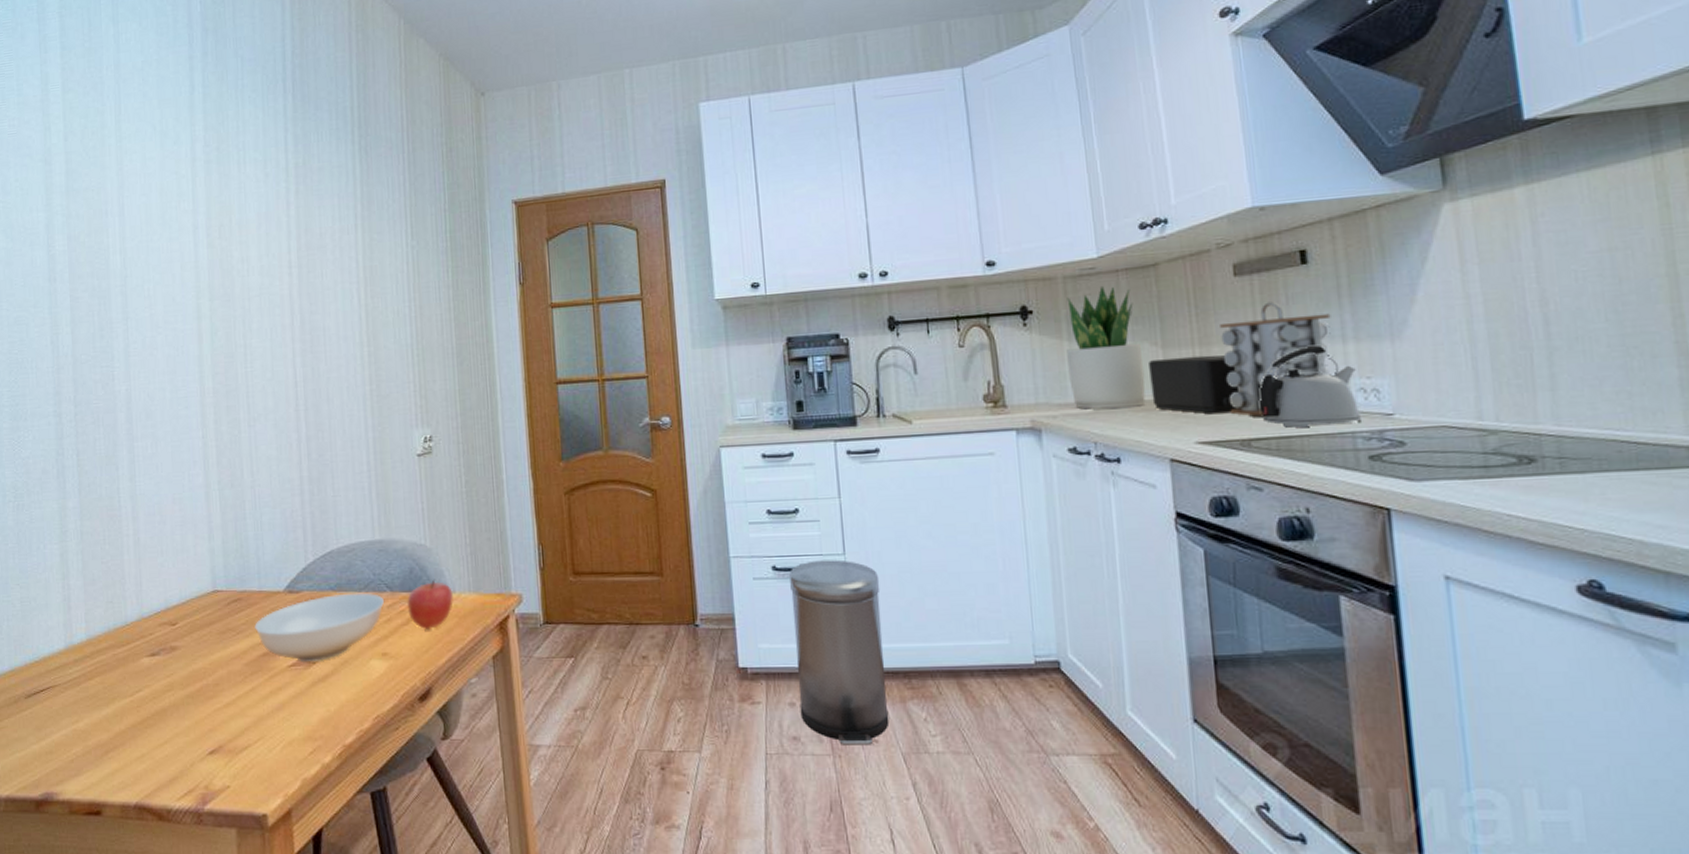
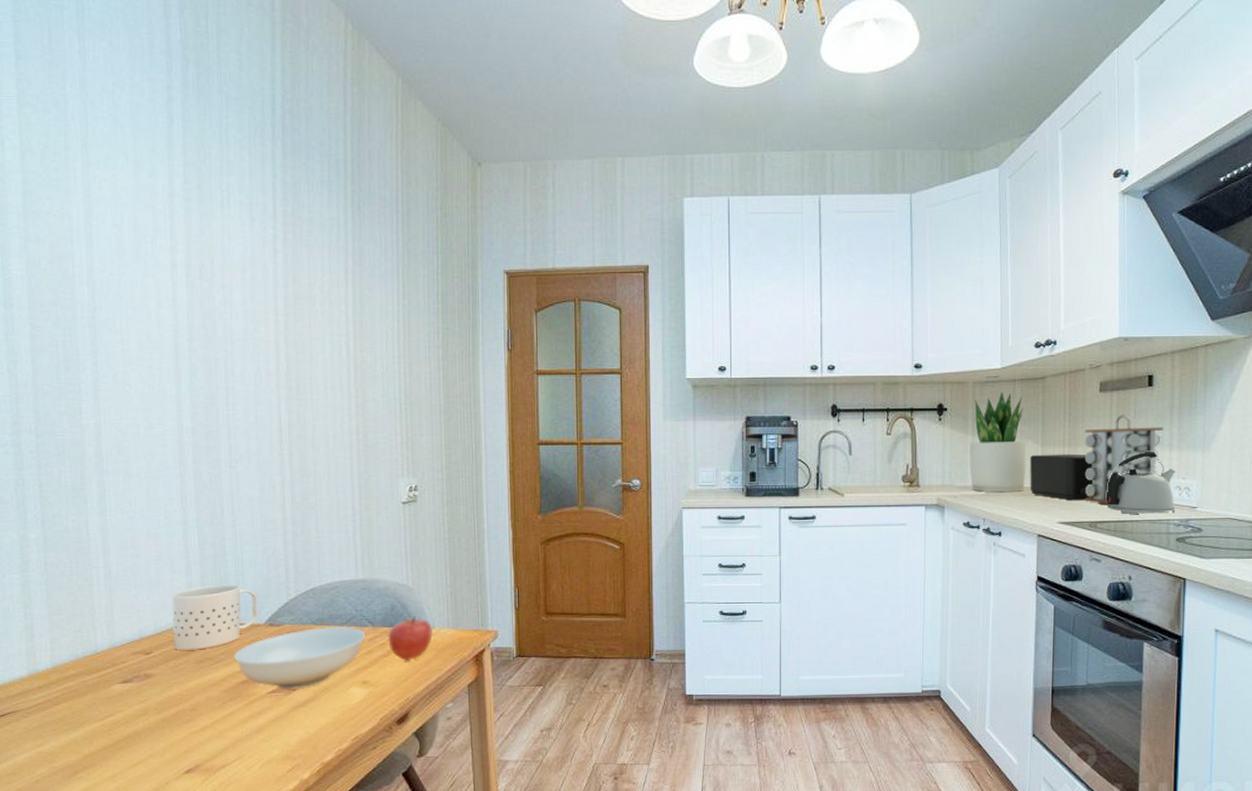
mug: none [195,549,278,621] -> present [171,584,259,650]
pedal bin: present [788,559,890,745] -> none [733,607,807,757]

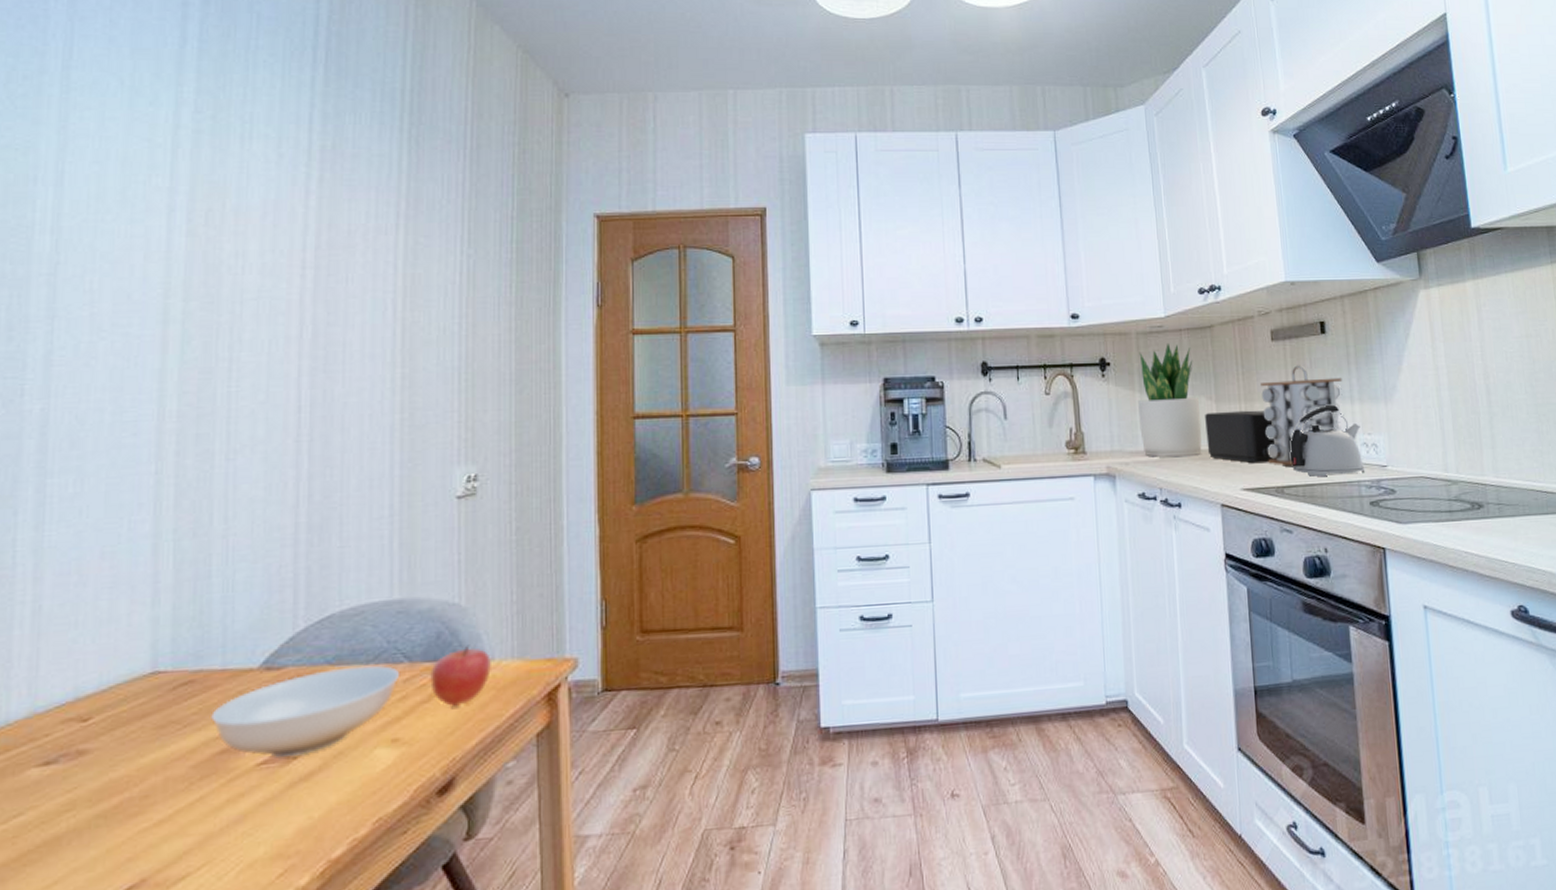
mug: present [171,584,259,650] -> none [123,616,252,713]

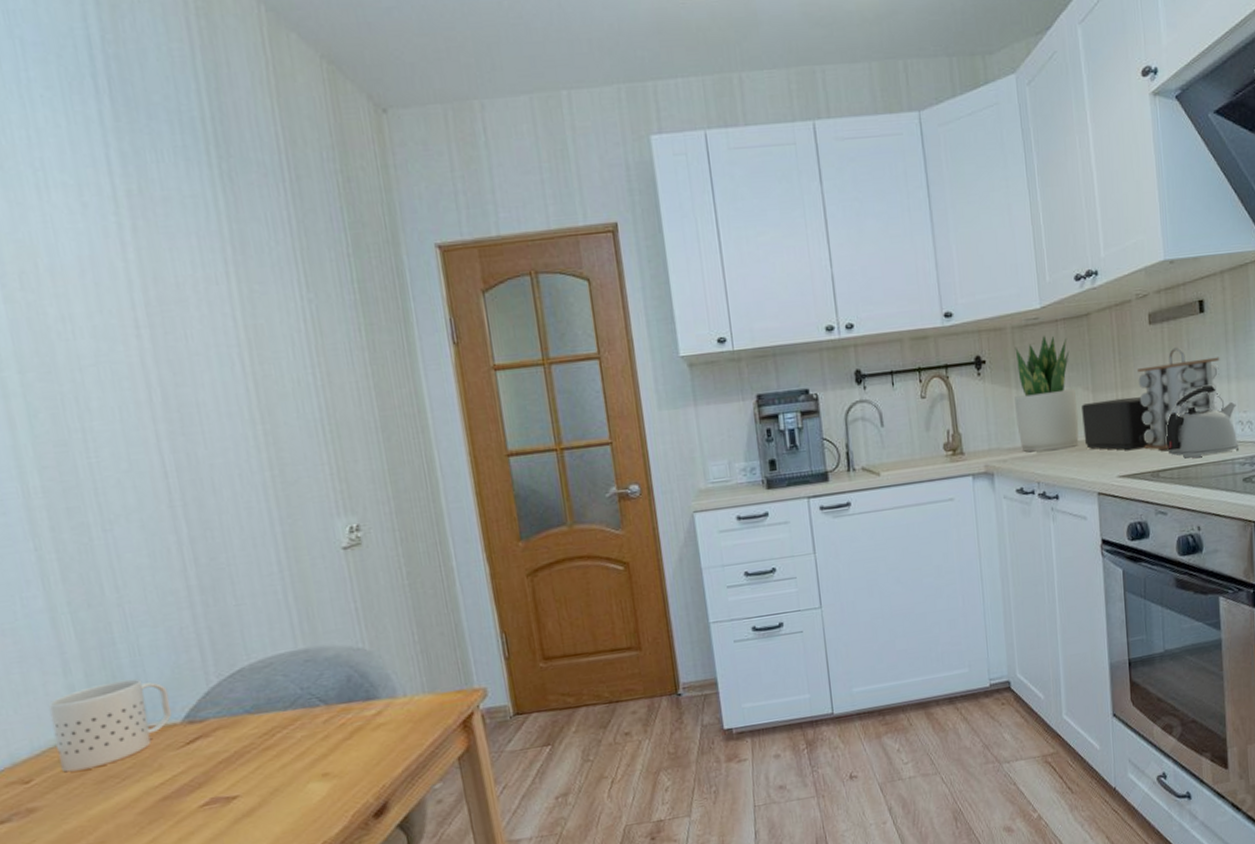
mug: none [123,616,252,713] -> present [47,678,173,772]
bowl: present [211,664,401,757] -> none [146,709,319,799]
fruit: present [429,646,491,706] -> none [346,686,405,741]

